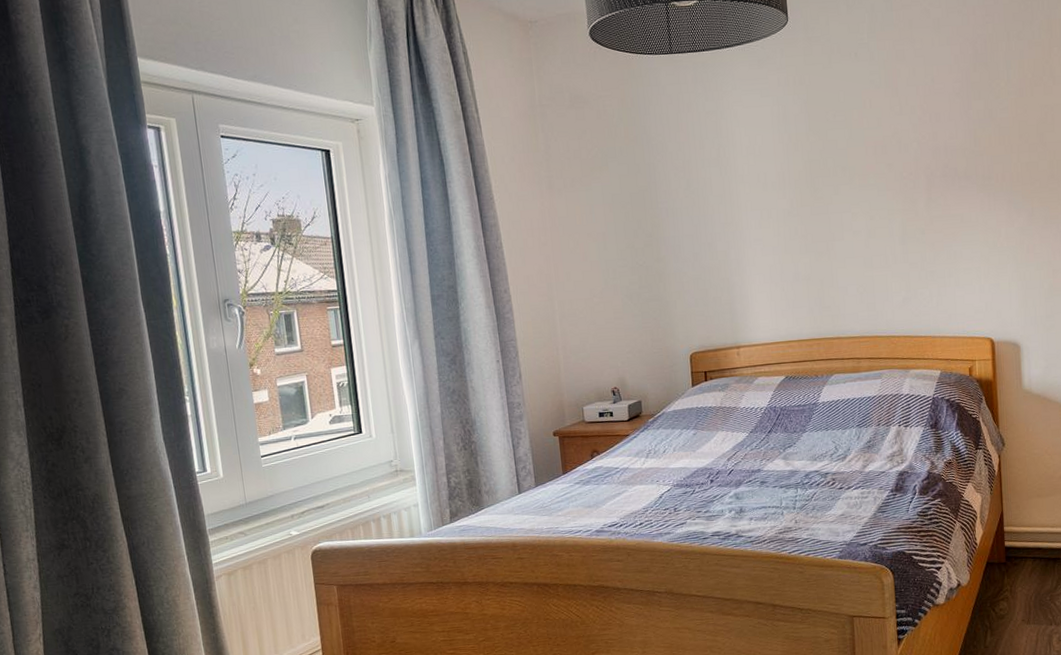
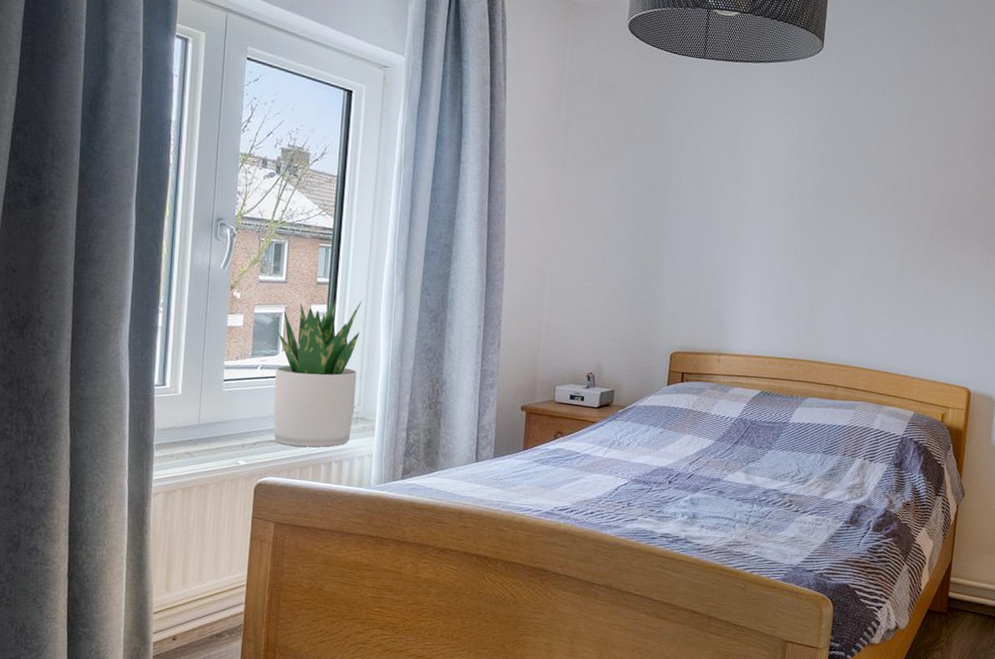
planter: none [302,355,394,509] -> present [273,298,362,448]

